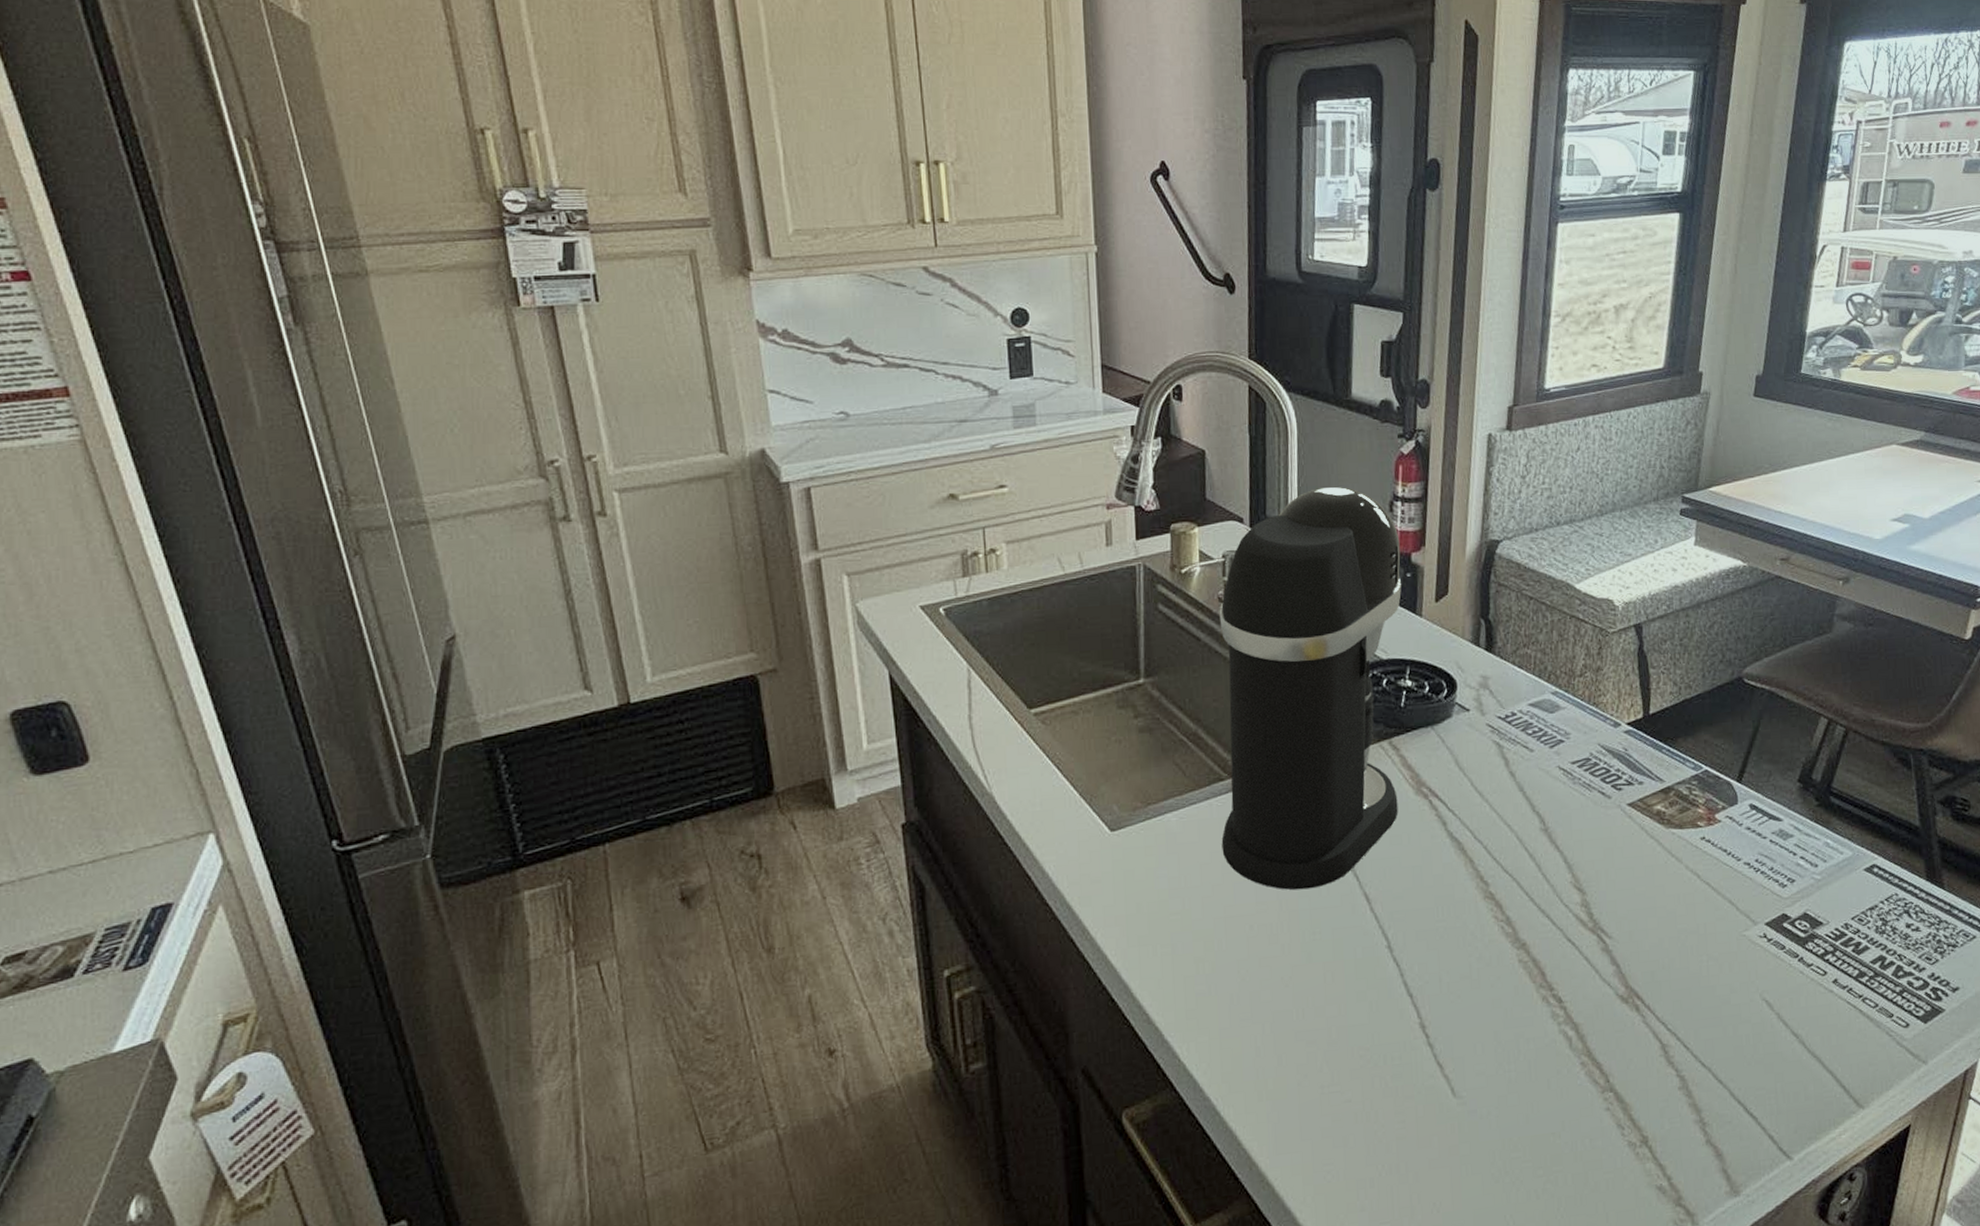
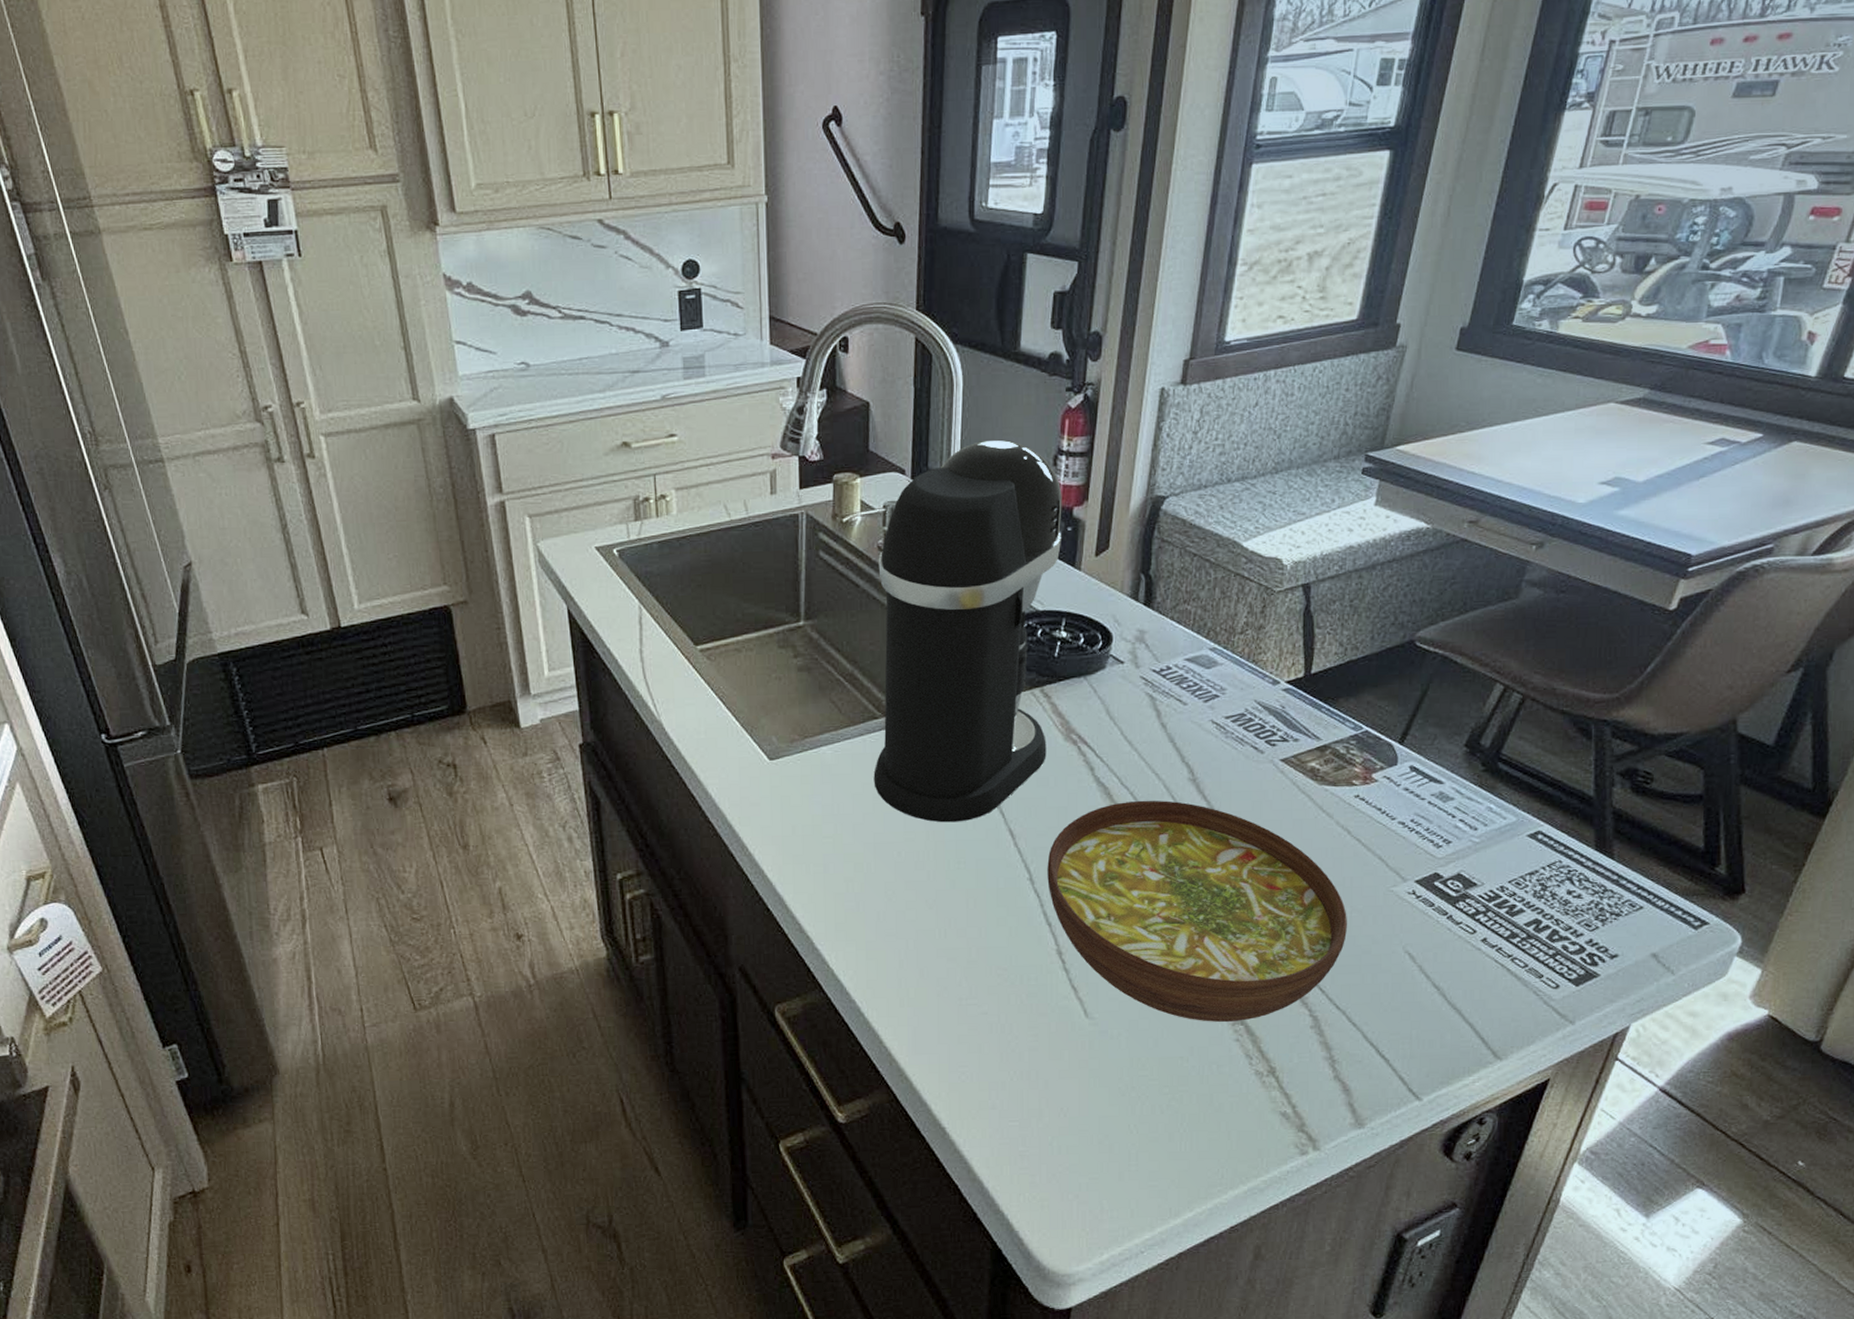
bowl: none [1405,853,1706,1092] -> present [1047,800,1348,1022]

